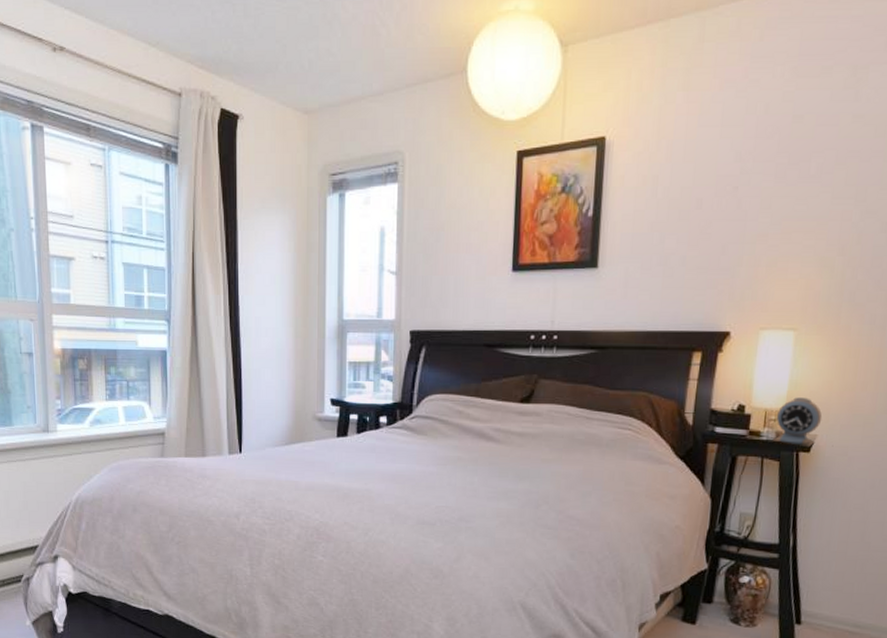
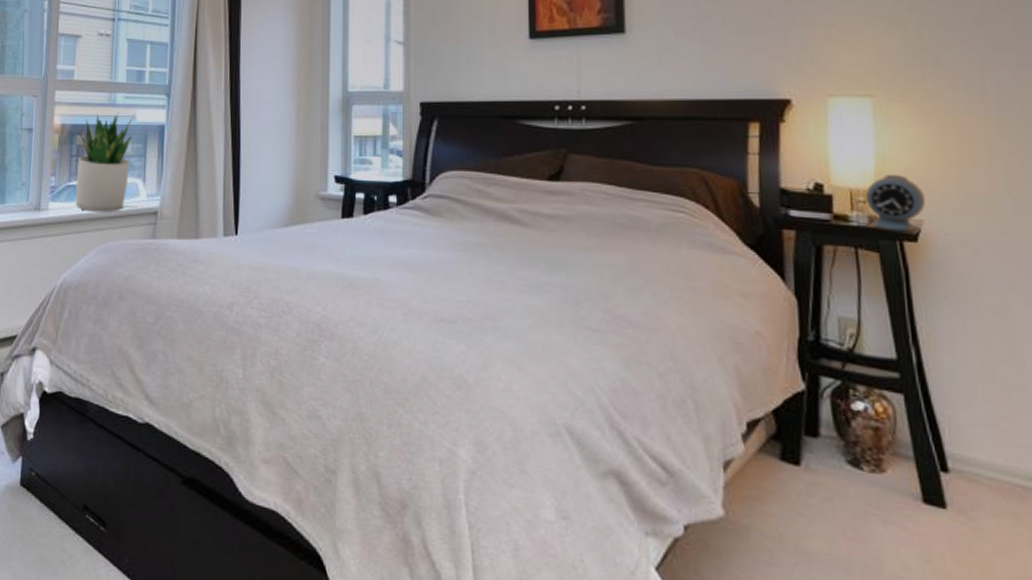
planter: none [81,337,136,435] -> present [75,112,134,214]

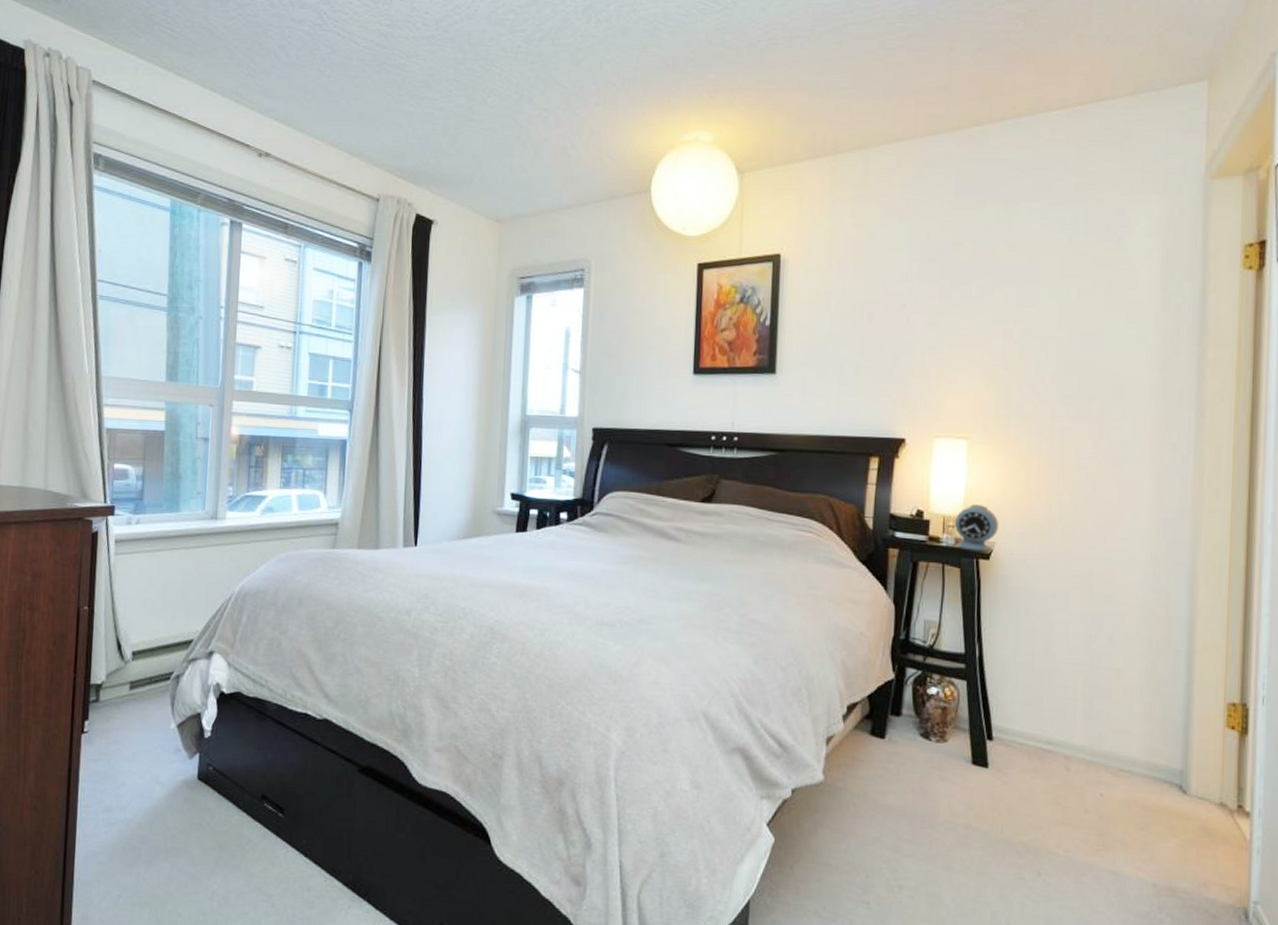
planter: present [75,112,134,214] -> none [254,425,316,524]

